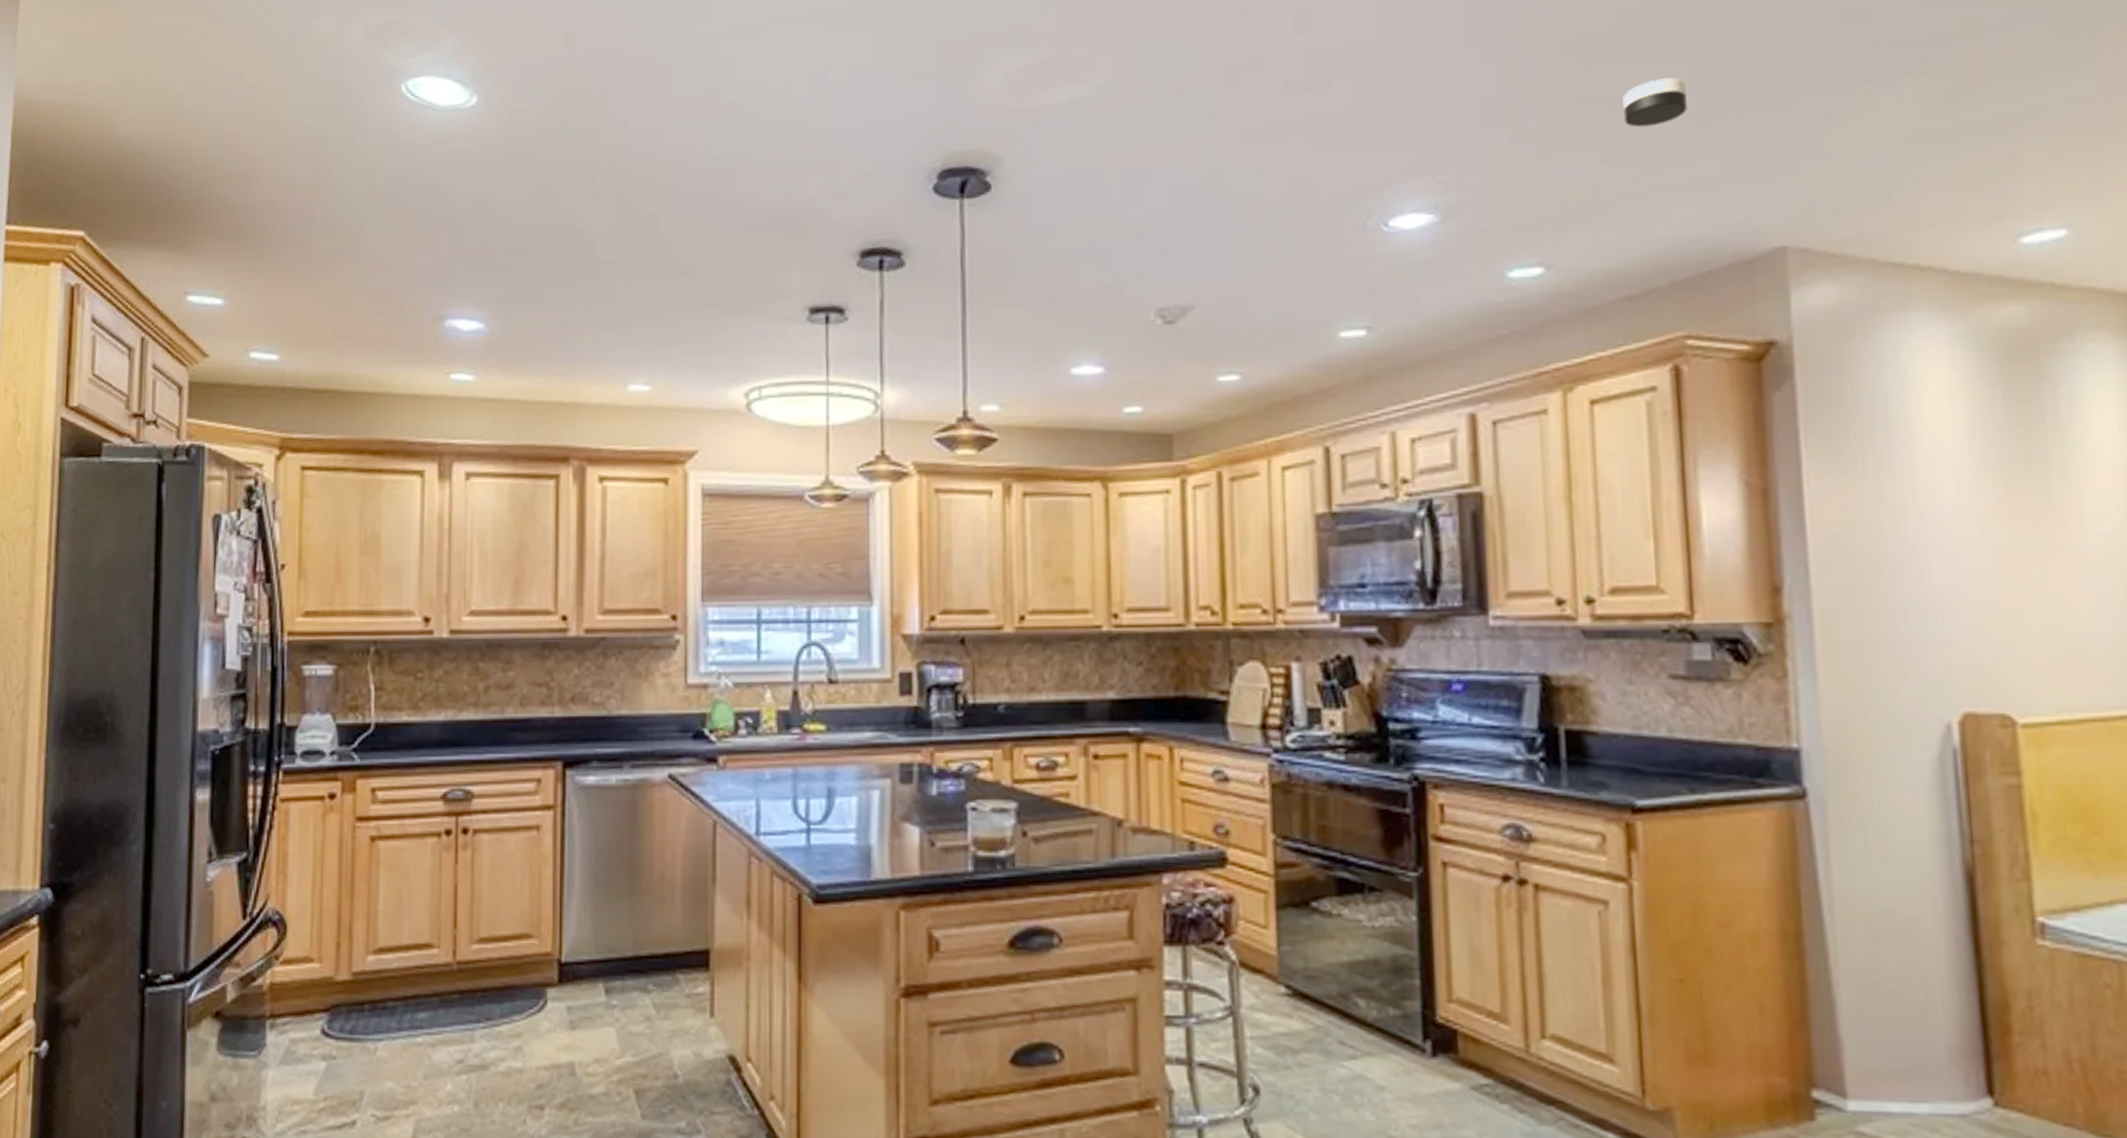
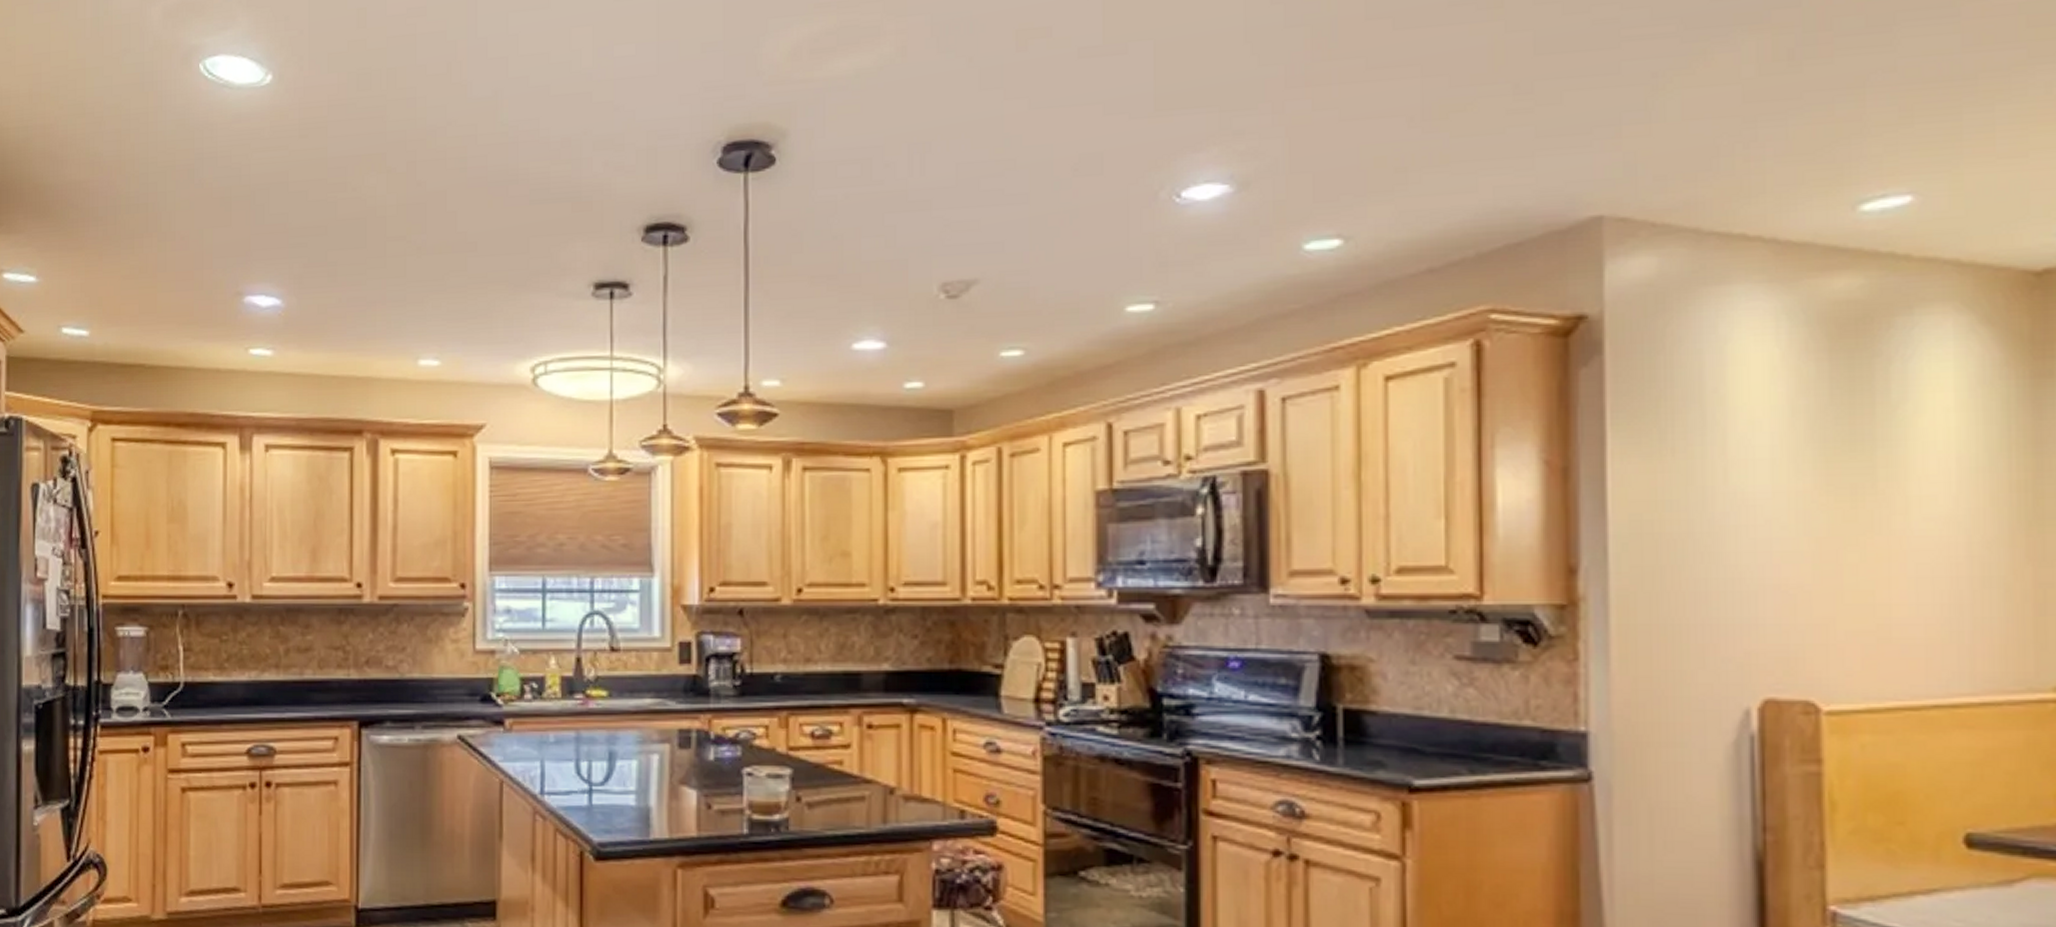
smoke detector: present [1623,78,1687,128] -> none [1434,38,1503,92]

